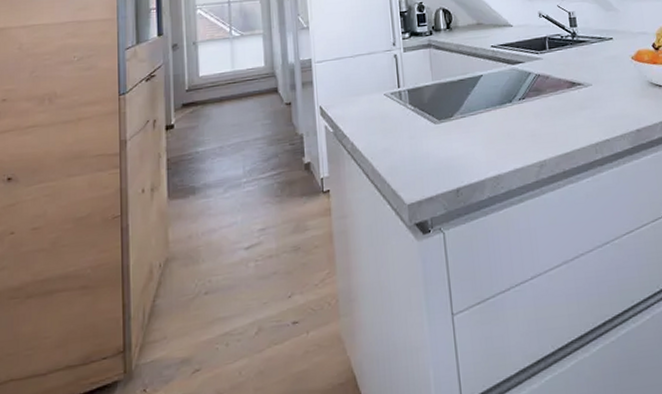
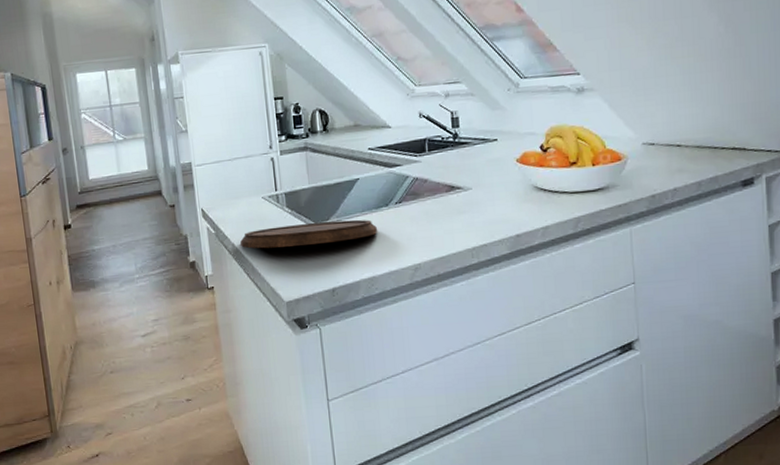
cutting board: none [360,116,503,148] -> present [240,219,378,249]

